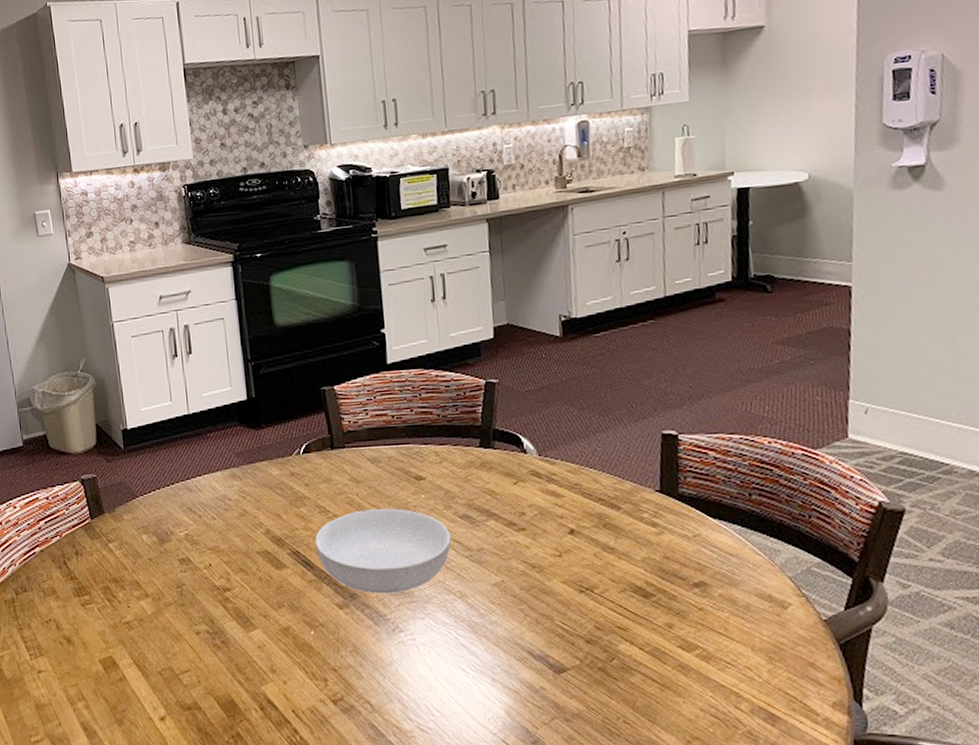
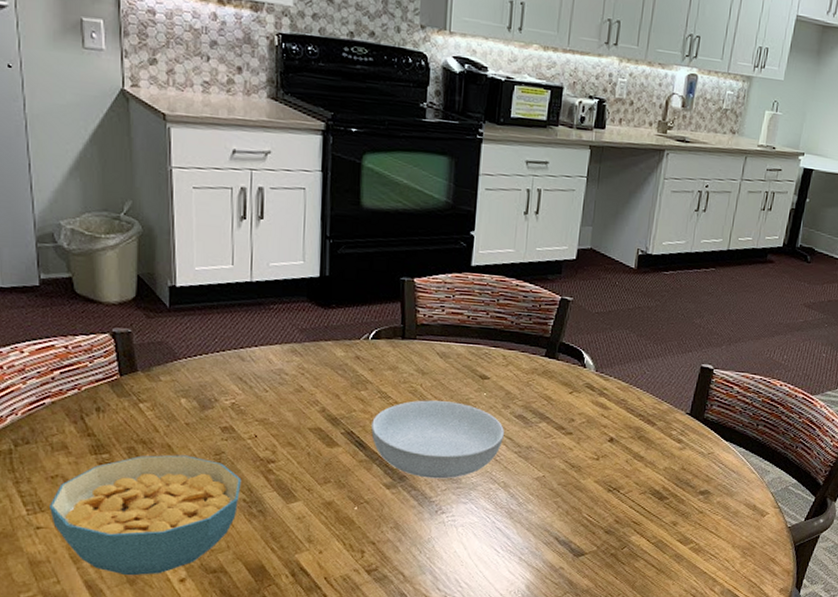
cereal bowl: none [47,590,203,716] -> present [50,455,242,576]

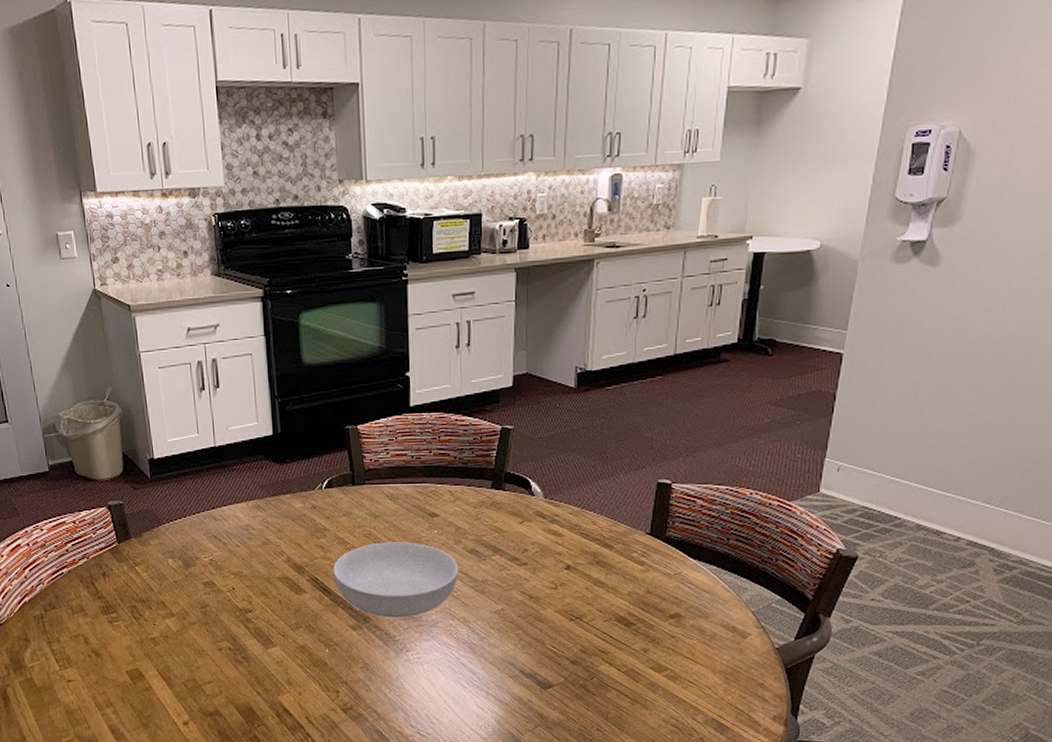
cereal bowl: present [50,455,242,576] -> none [76,610,226,720]

